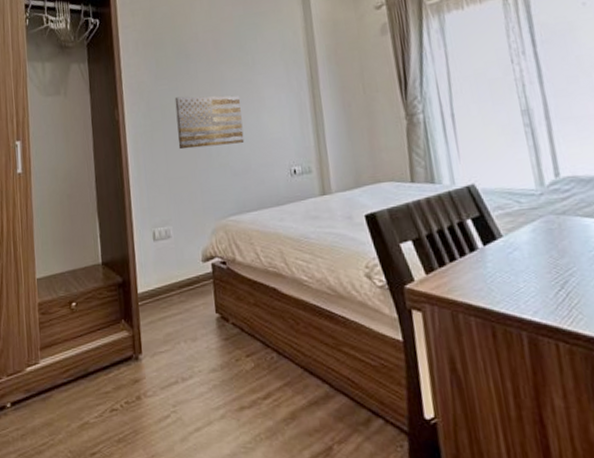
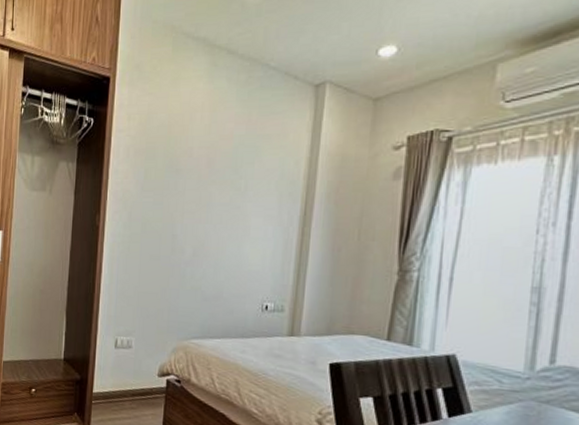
wall art: present [174,95,245,150] -> none [153,212,225,269]

